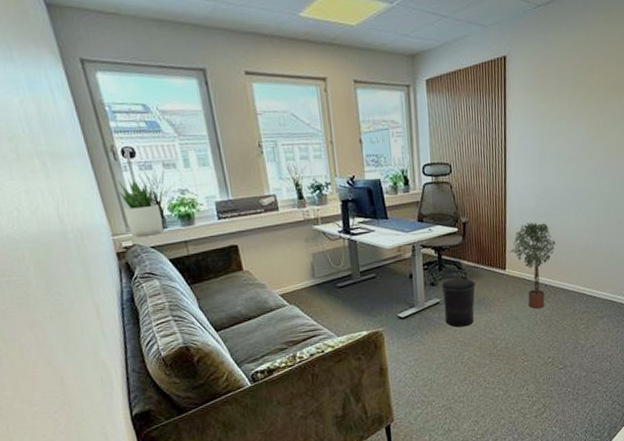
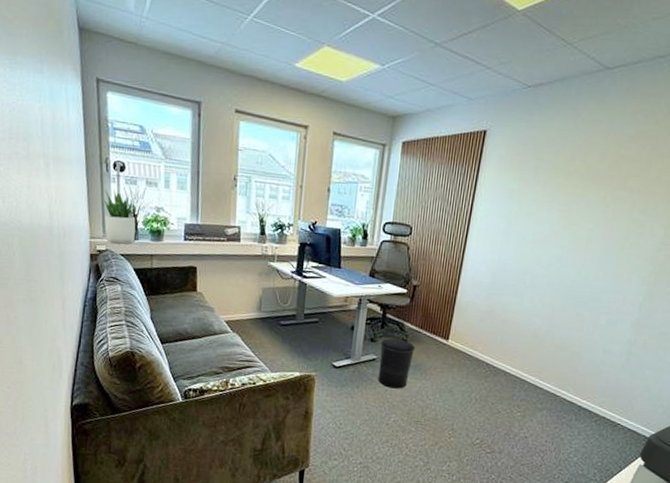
potted tree: present [508,222,556,309] -> none [454,298,505,386]

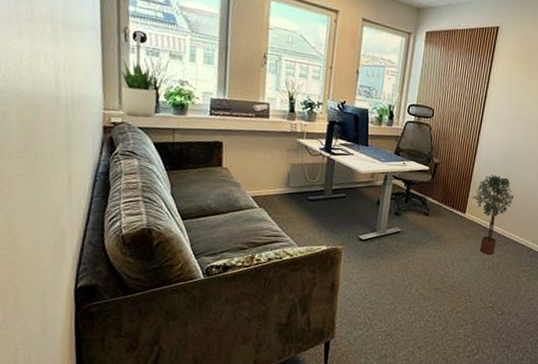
waste bin: present [378,338,416,389] -> none [401,212,437,259]
potted tree: none [454,298,505,386] -> present [470,175,514,255]

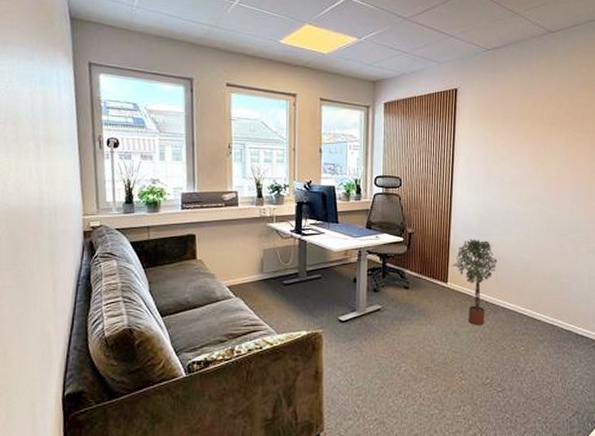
planter: present [121,60,157,117] -> none [98,165,131,218]

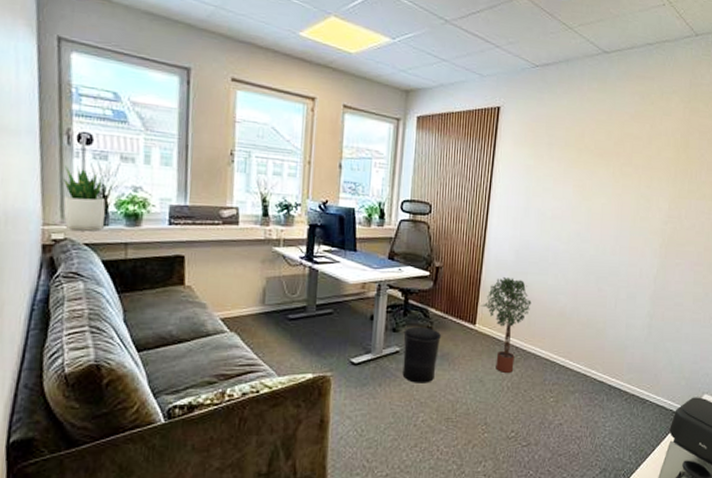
planter: none [98,165,131,218] -> present [63,165,106,231]
waste bin: none [383,286,418,337] -> present [402,326,442,383]

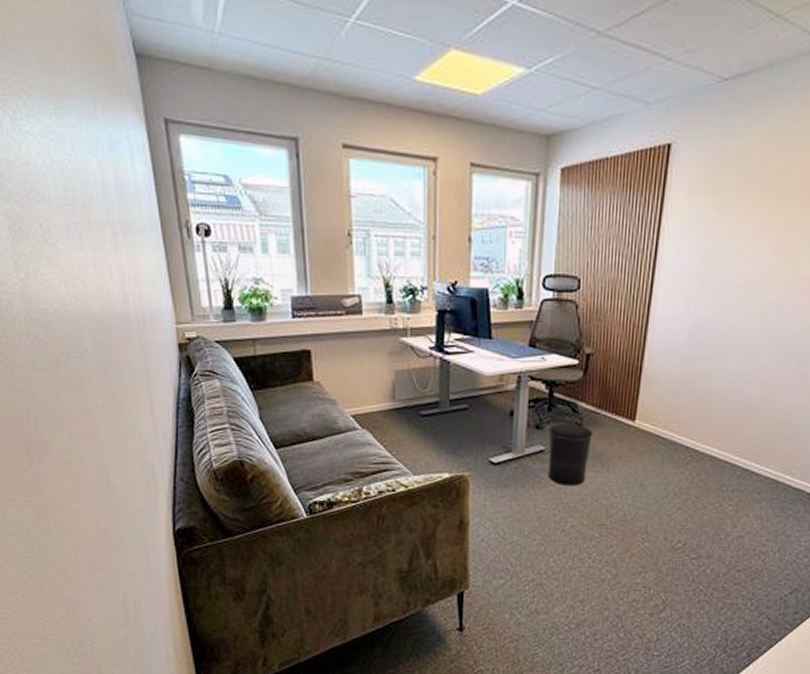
planter: present [63,165,106,231] -> none [189,260,231,328]
potted tree: present [480,277,532,373] -> none [641,364,708,476]

